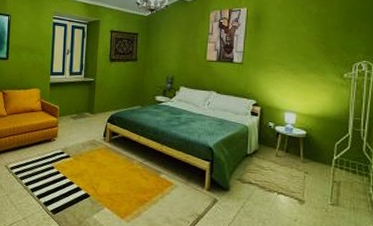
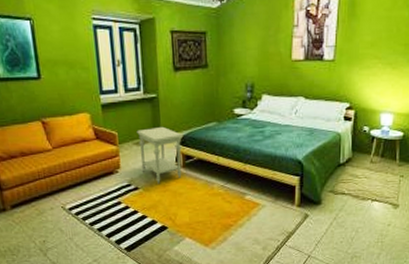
side table: none [74,105,112,155] -> present [137,126,184,184]

